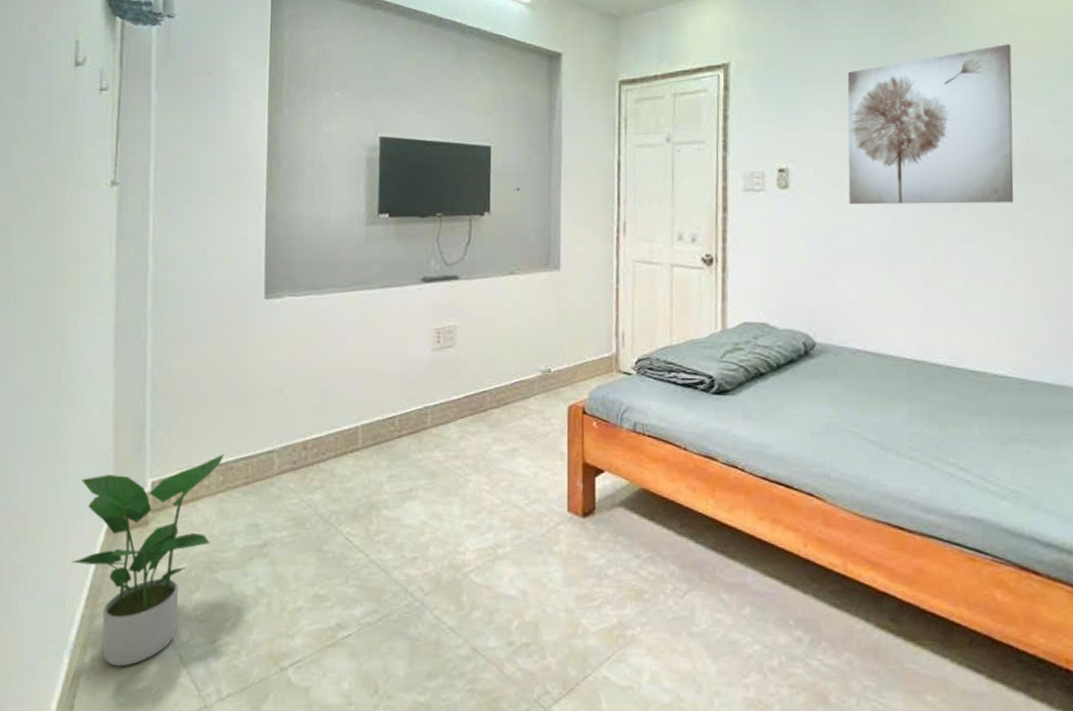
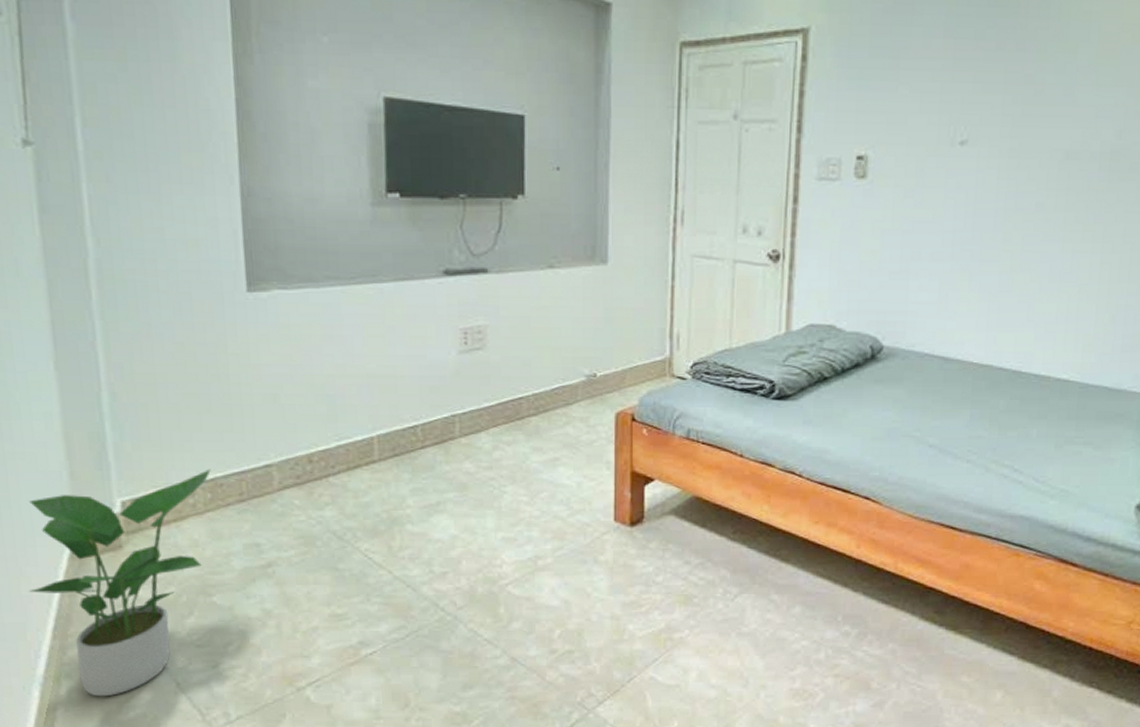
wall art: present [847,44,1014,205] -> none [929,24,1116,202]

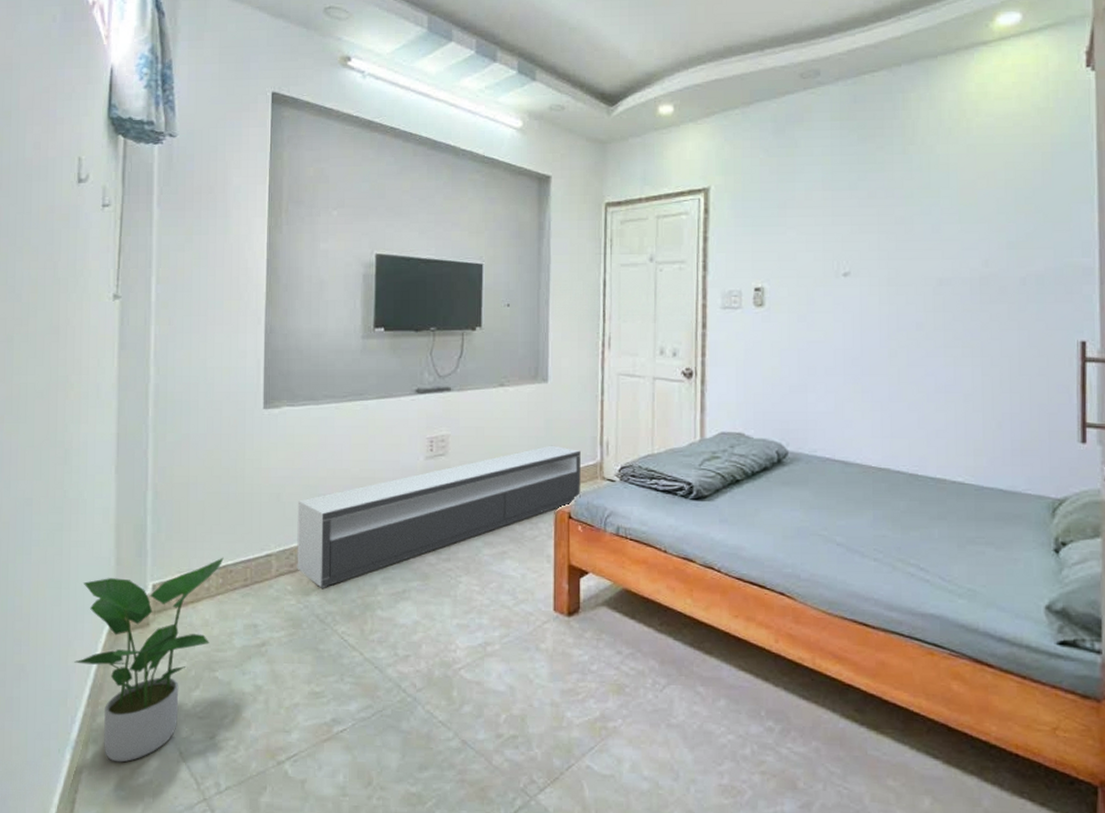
tv stand: none [300,338,646,502] -> present [297,445,581,588]

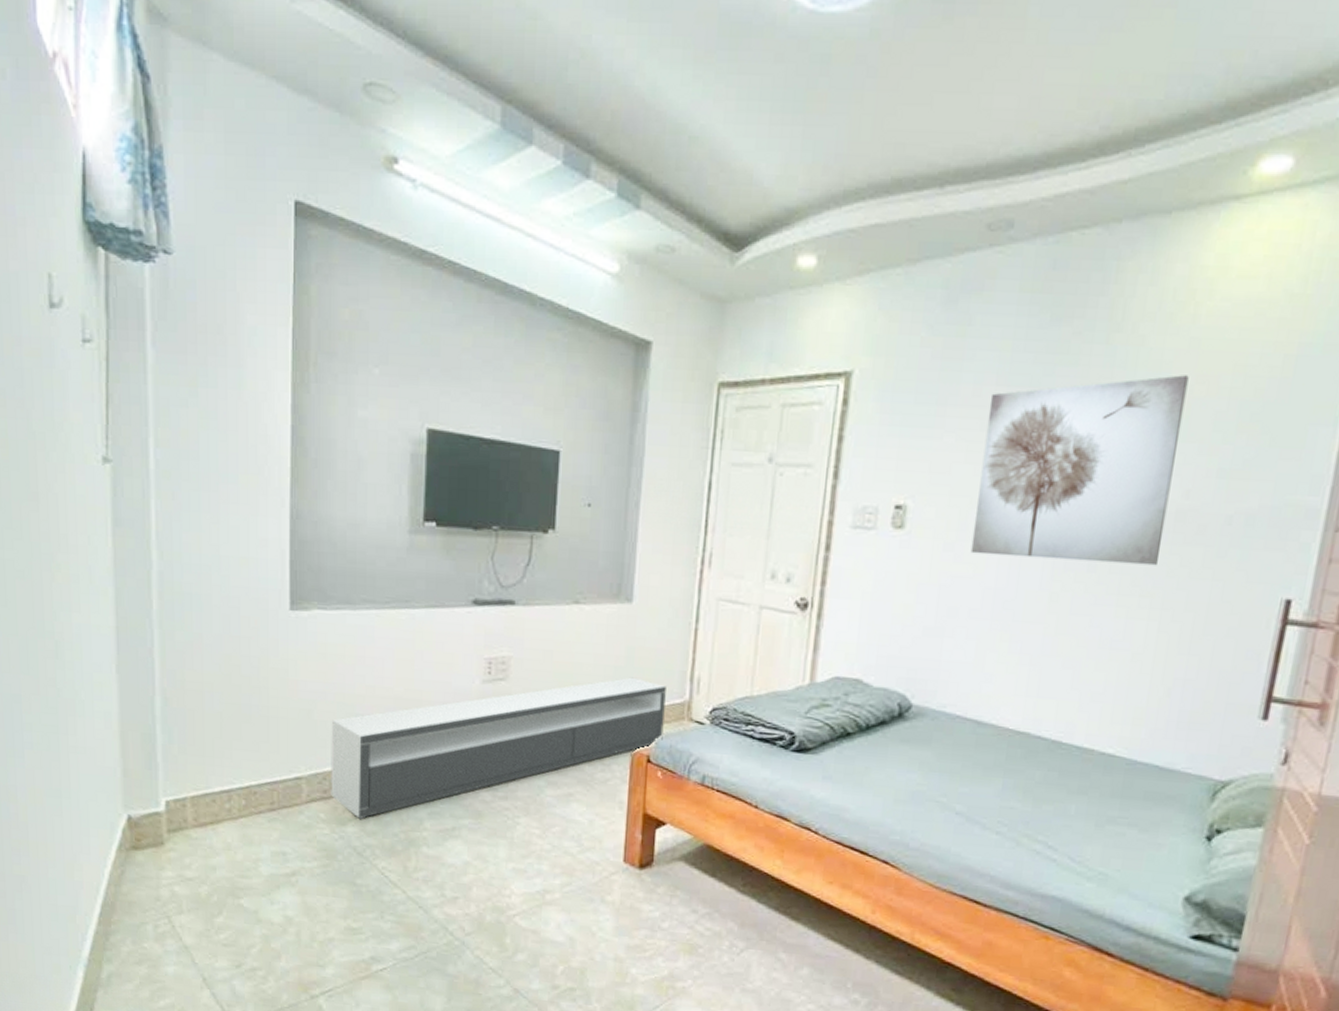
potted plant: present [74,557,224,763] -> none [81,776,246,984]
wall art: none [819,173,973,322] -> present [970,375,1189,566]

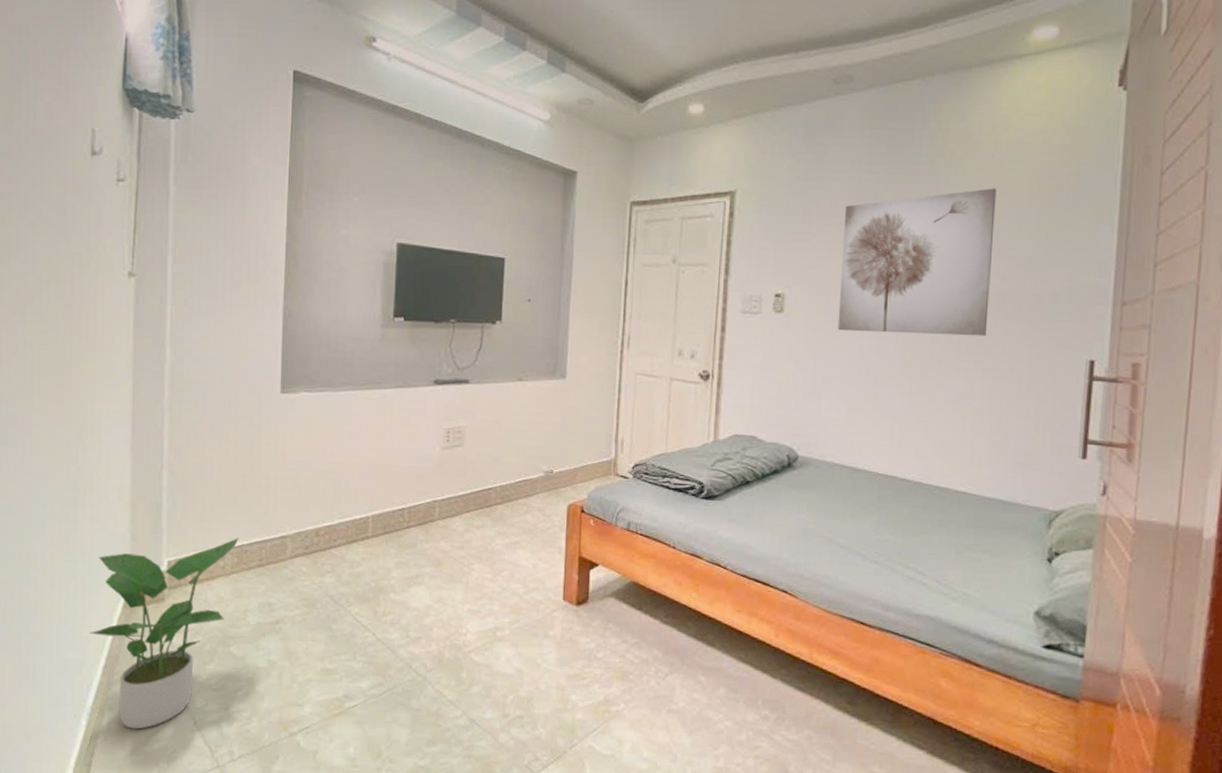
potted plant: none [81,776,246,984] -> present [90,537,239,729]
tv stand: present [331,677,666,819] -> none [312,440,596,571]

